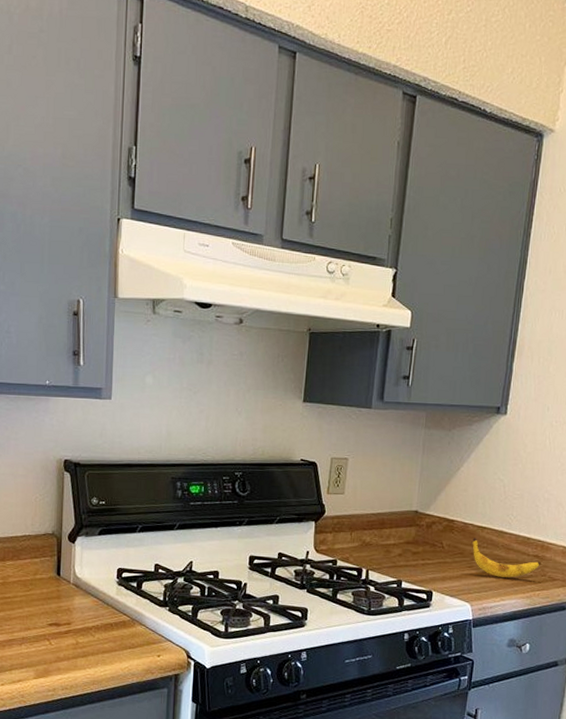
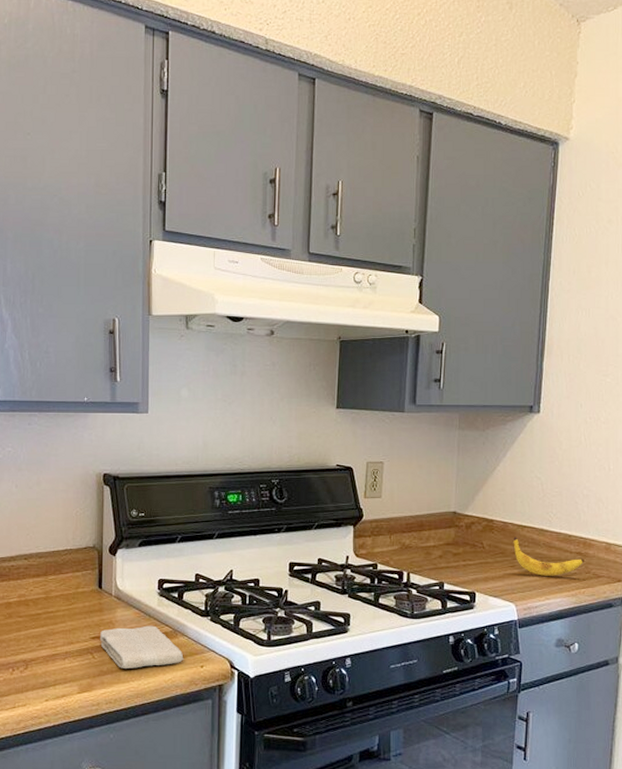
washcloth: none [56,614,141,656] -> present [99,625,184,669]

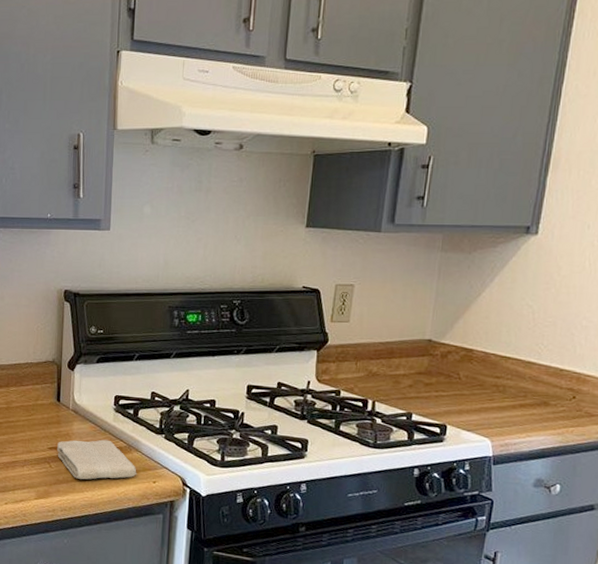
banana: present [513,537,584,576] -> none [494,369,575,412]

